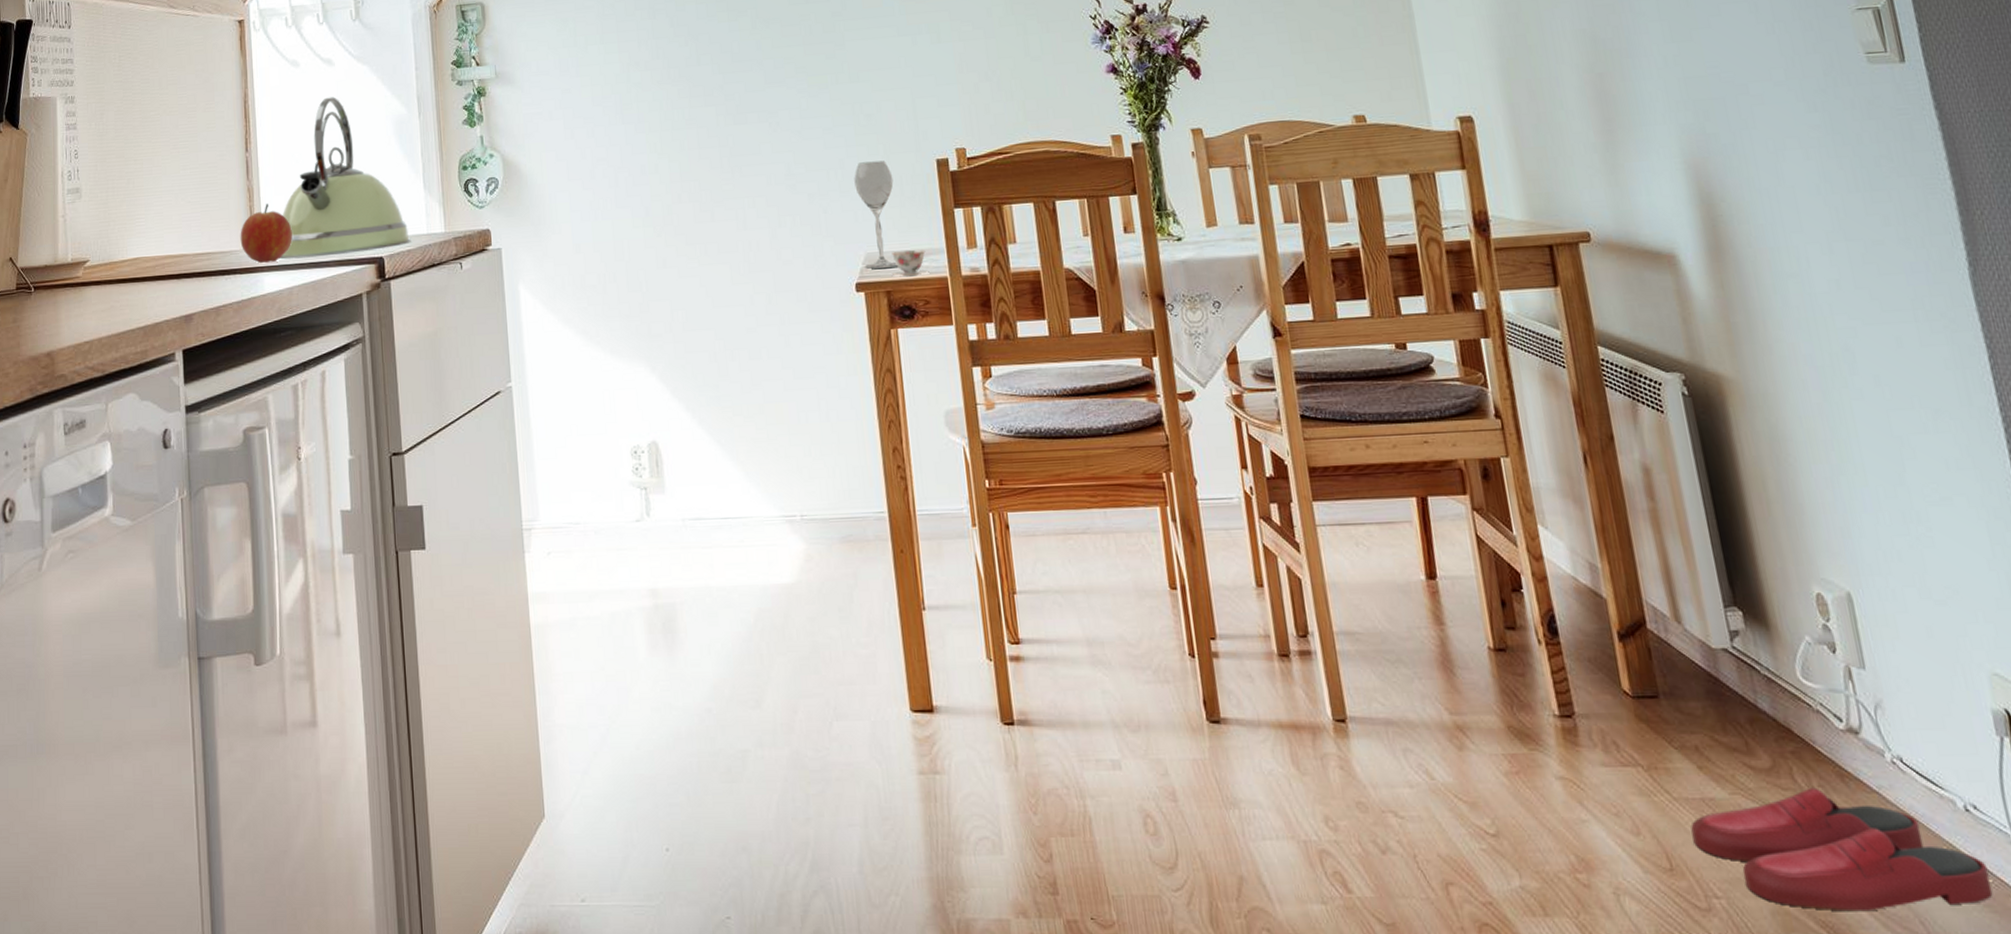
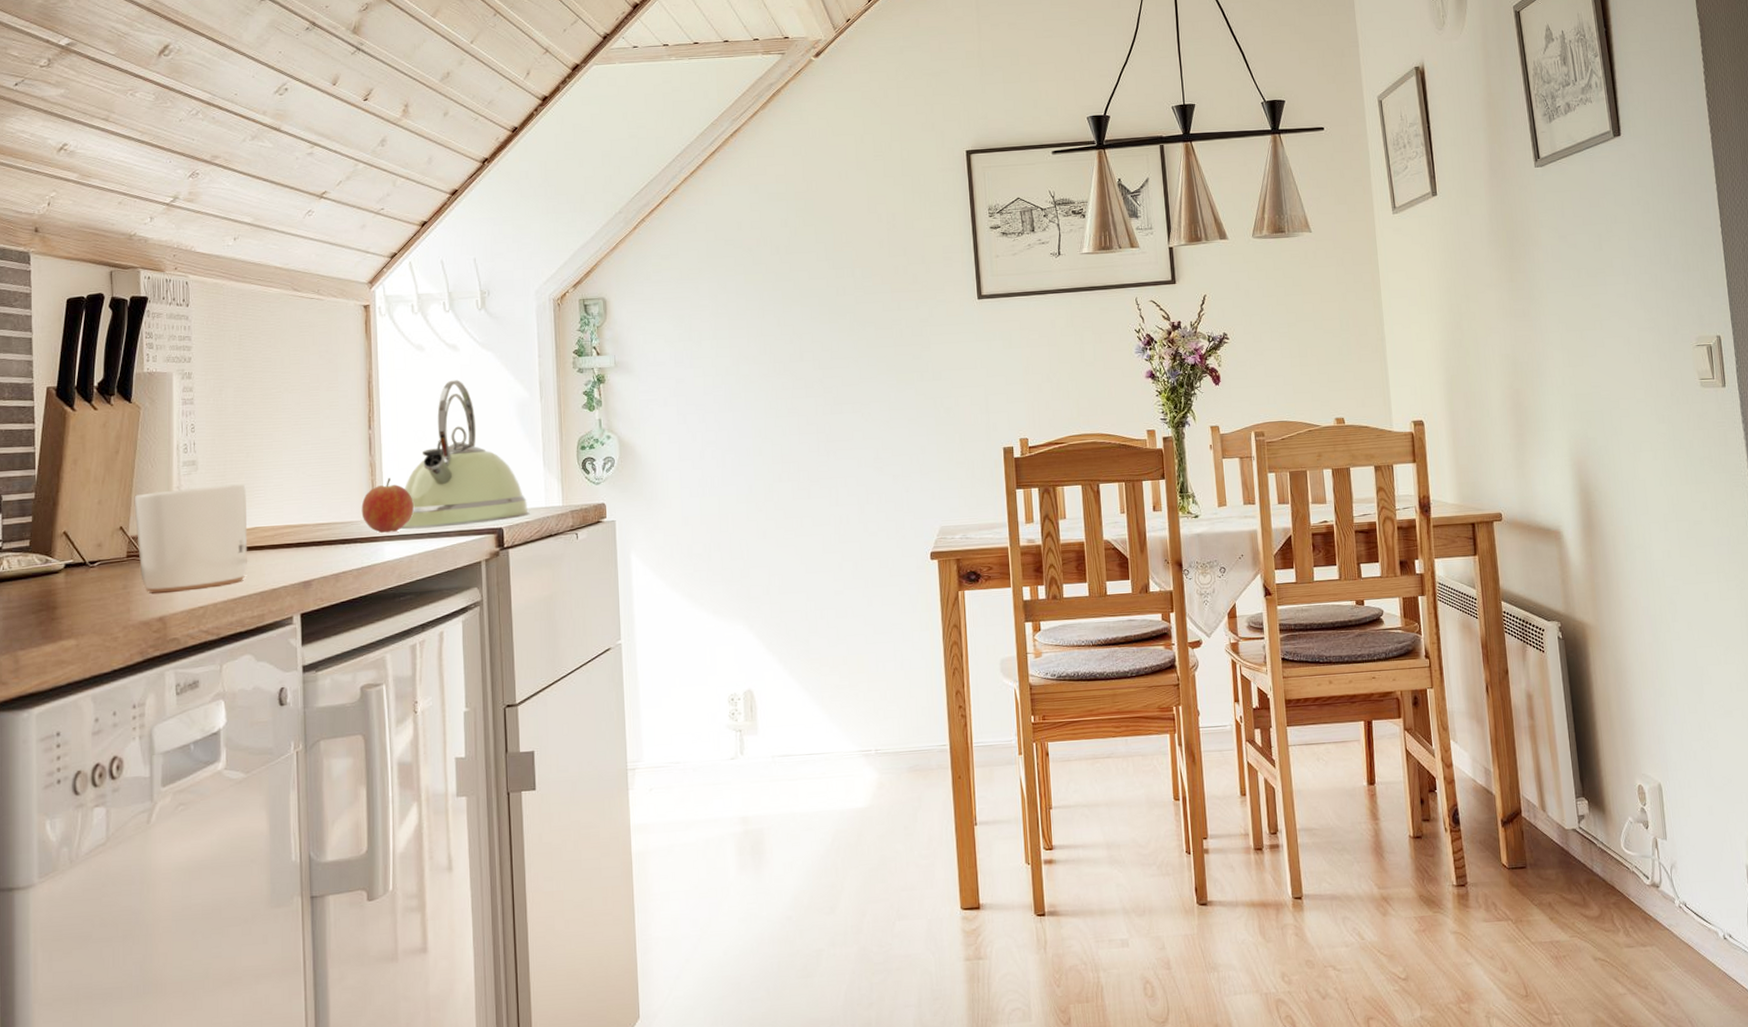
mug: none [22,212,131,327] -> present [134,484,248,593]
wineglass: present [854,160,897,269] -> none [933,448,967,540]
teacup: present [892,249,929,277] -> none [962,523,993,547]
slippers: present [1690,787,1993,912] -> none [1542,928,1737,1018]

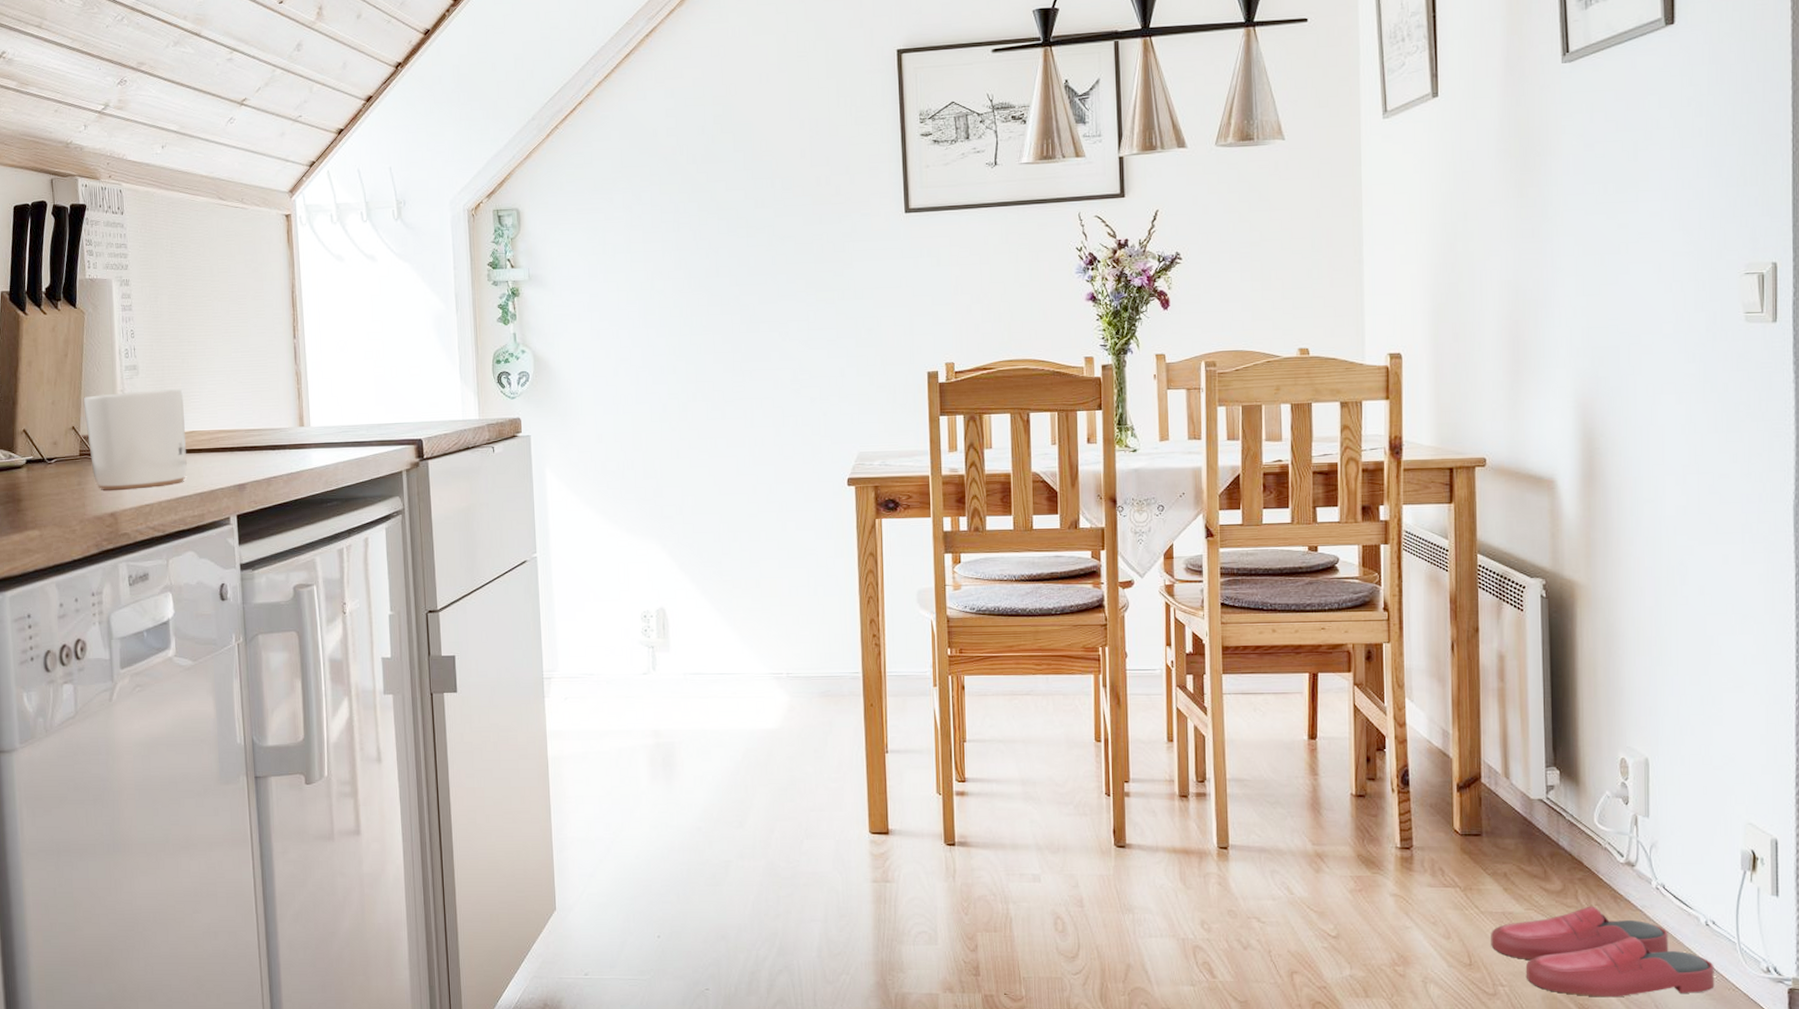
fruit: present [361,478,414,534] -> none [289,387,338,441]
kettle: present [400,380,530,530] -> none [325,291,448,438]
slippers: none [1542,928,1737,1018] -> present [1491,906,1715,998]

